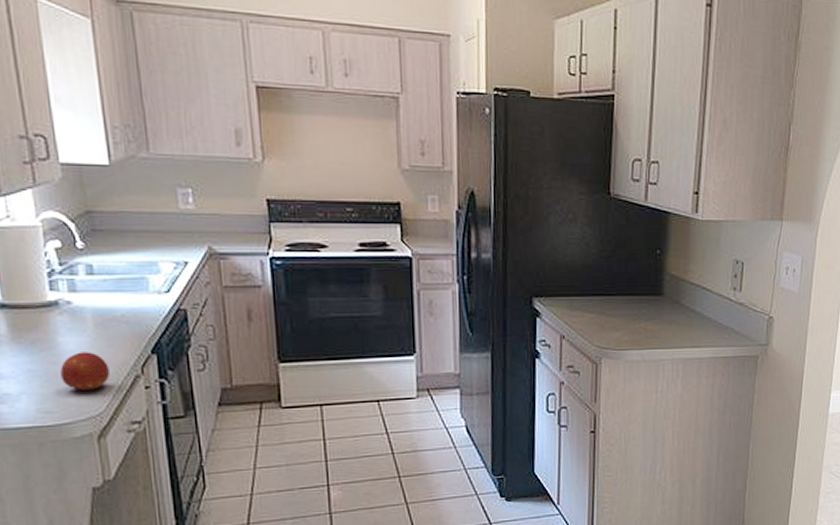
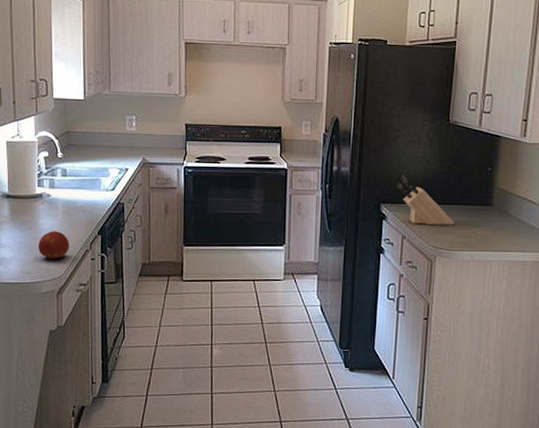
knife block: none [551,262,622,321] -> present [397,175,455,225]

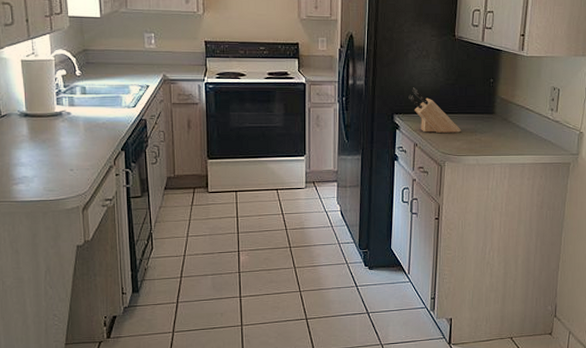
fruit: present [38,231,69,260] -> none [61,148,92,176]

